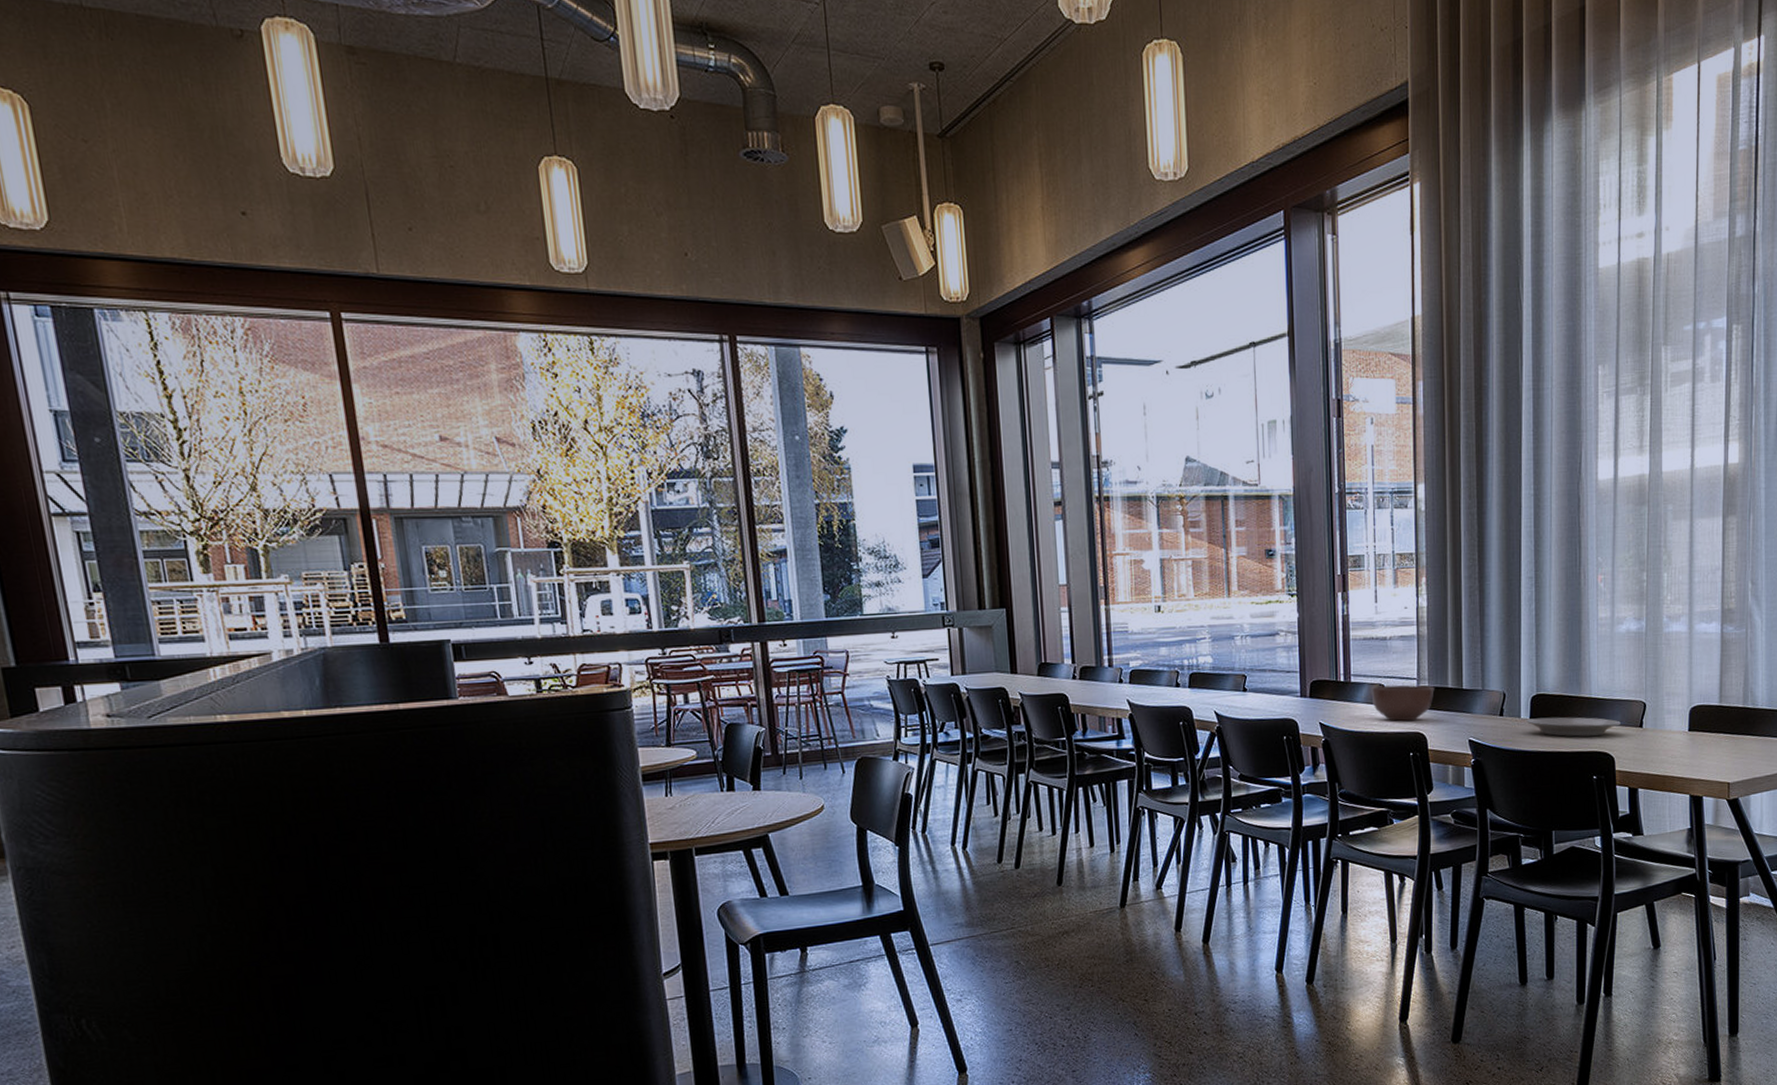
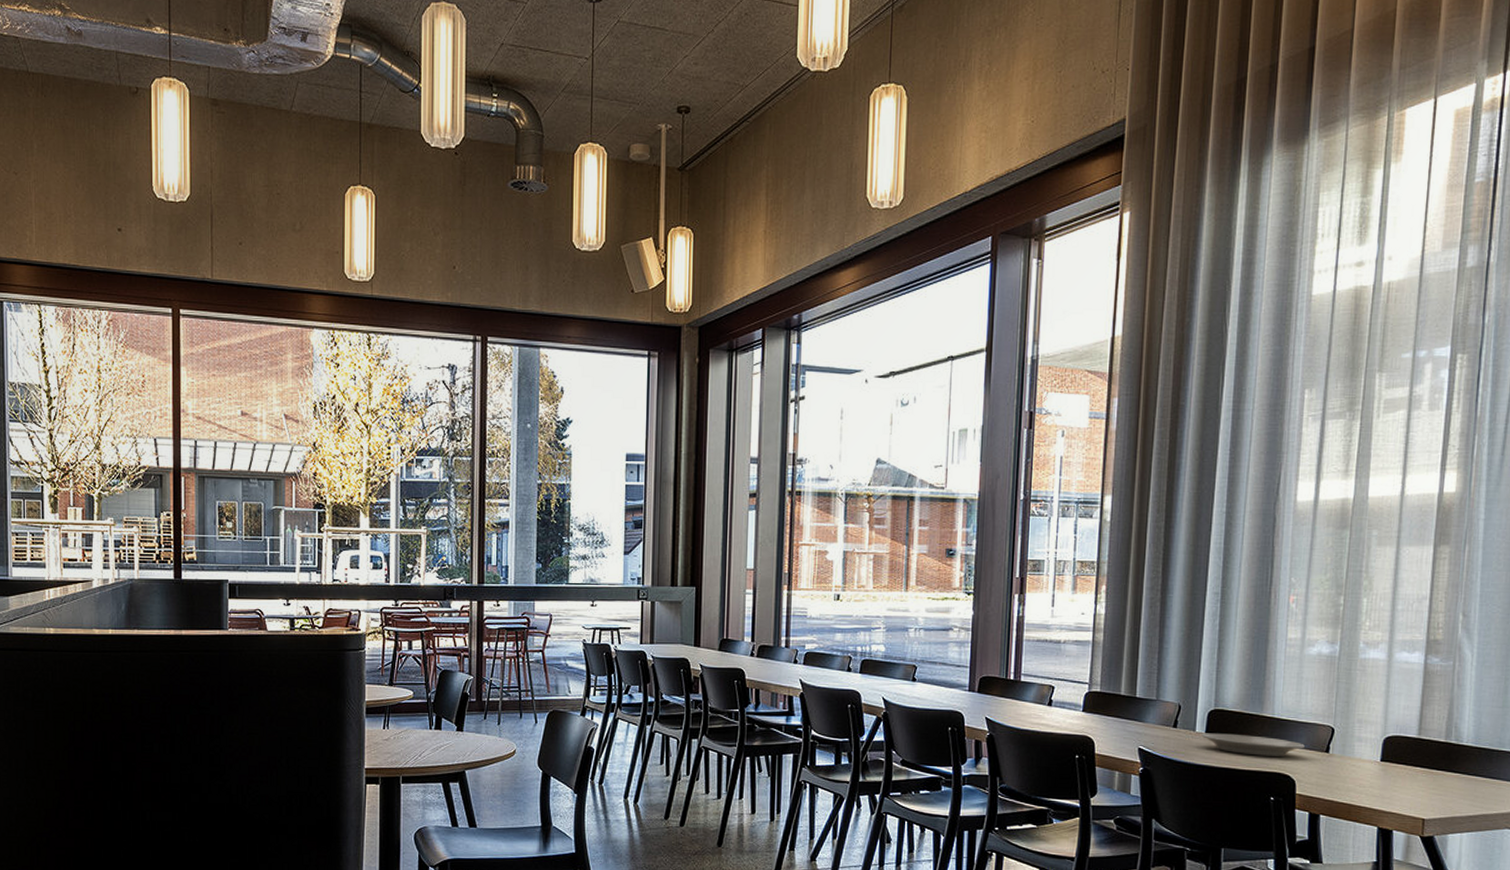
bowl: present [1371,684,1435,721] -> none [1040,687,1106,723]

